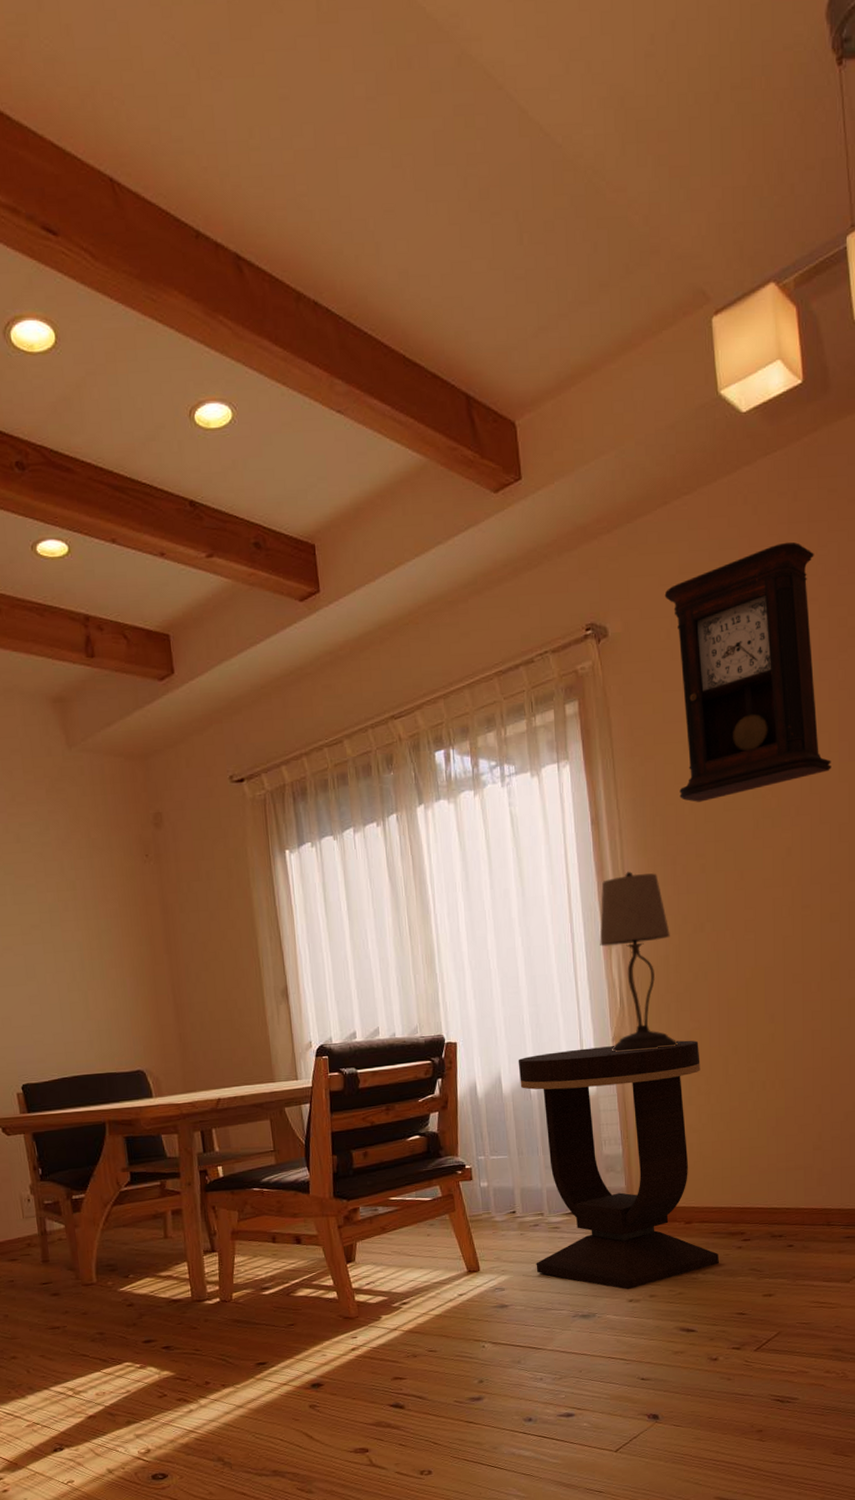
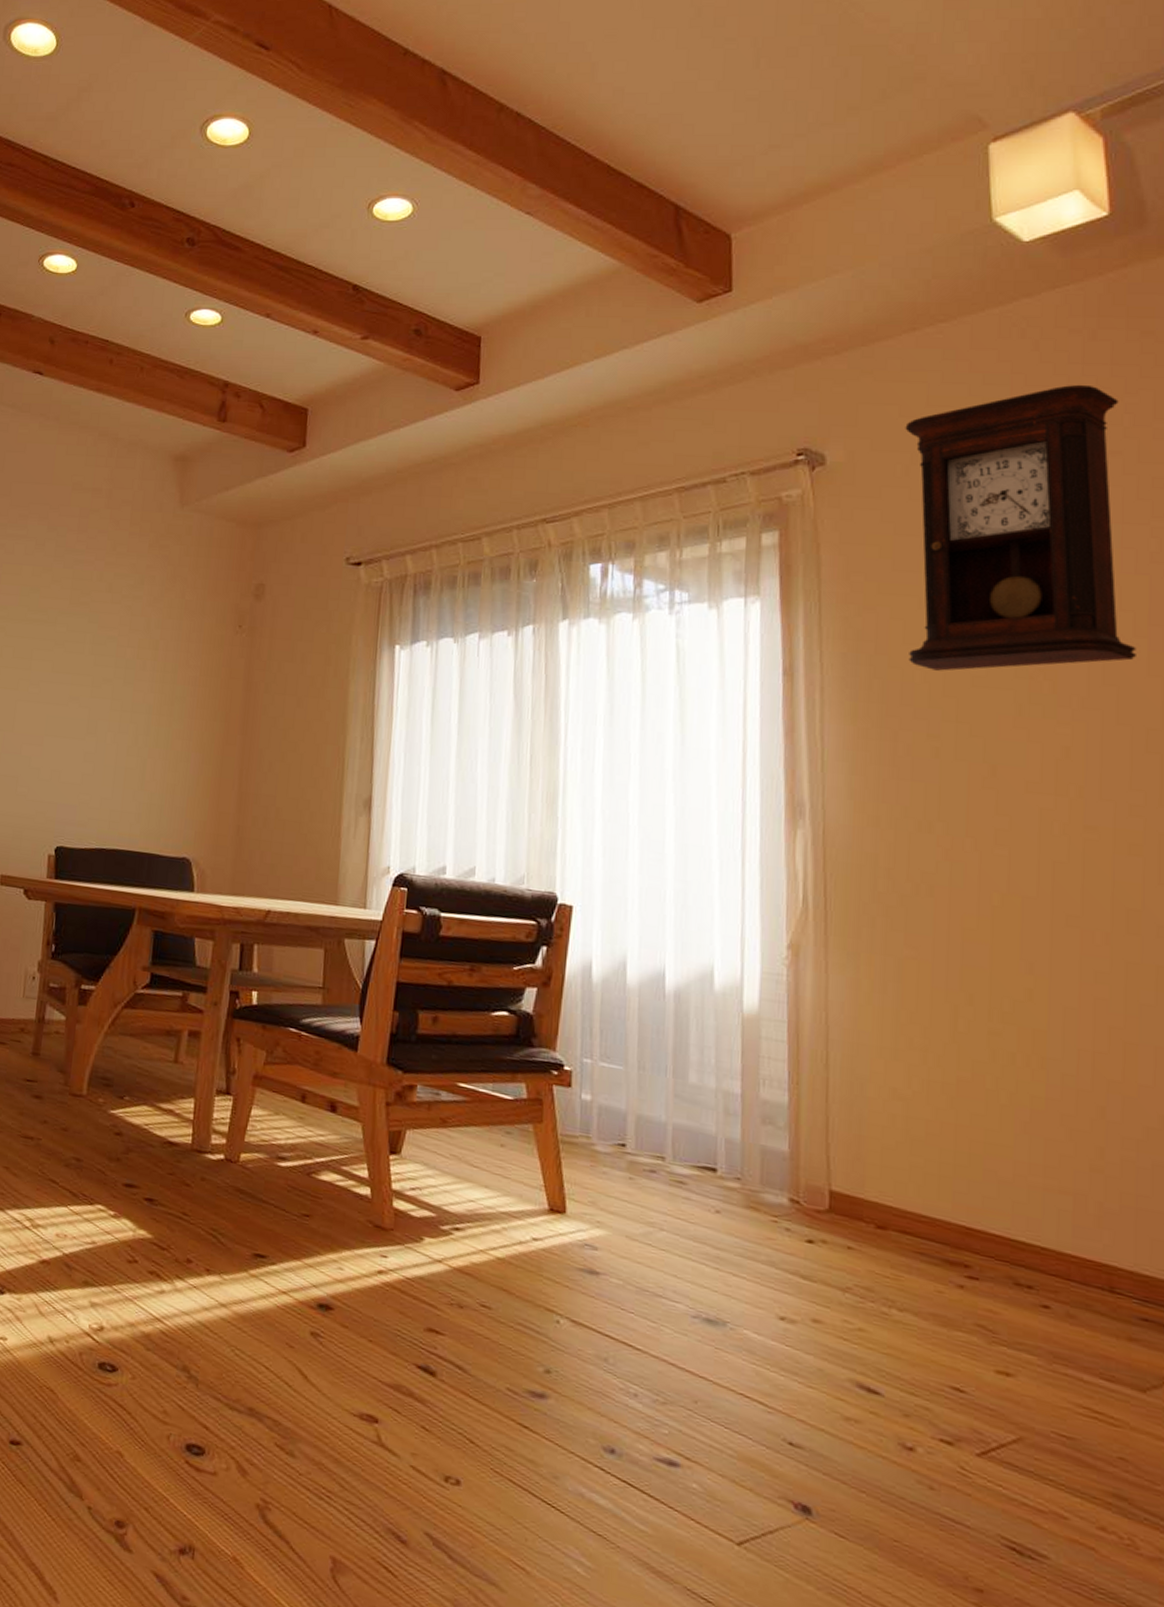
side table: present [518,1040,720,1290] -> none [646,943,928,1303]
table lamp: present [599,871,678,1052] -> none [781,739,883,975]

